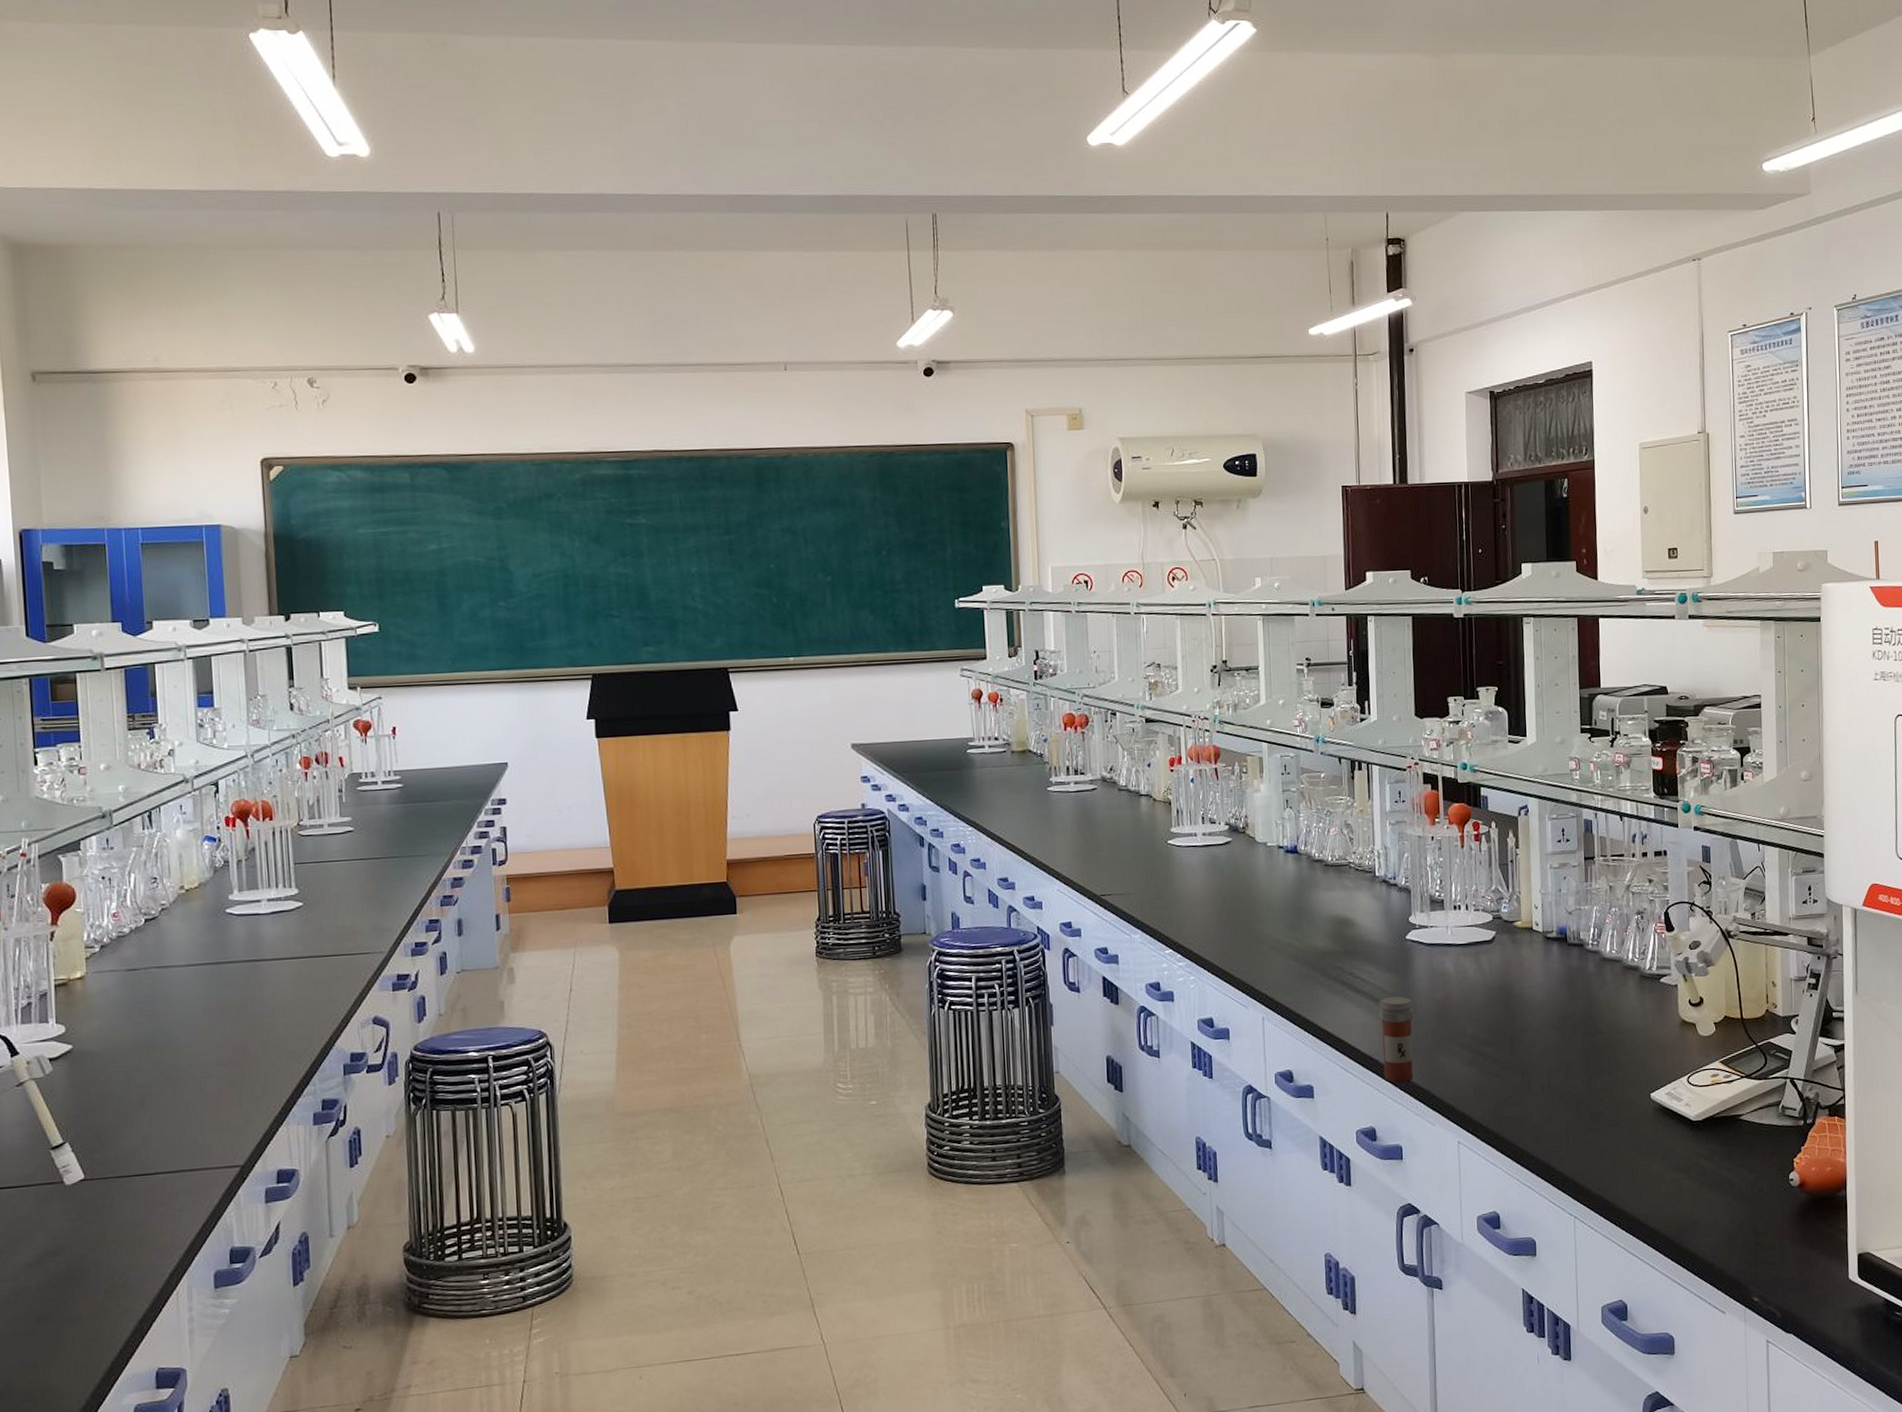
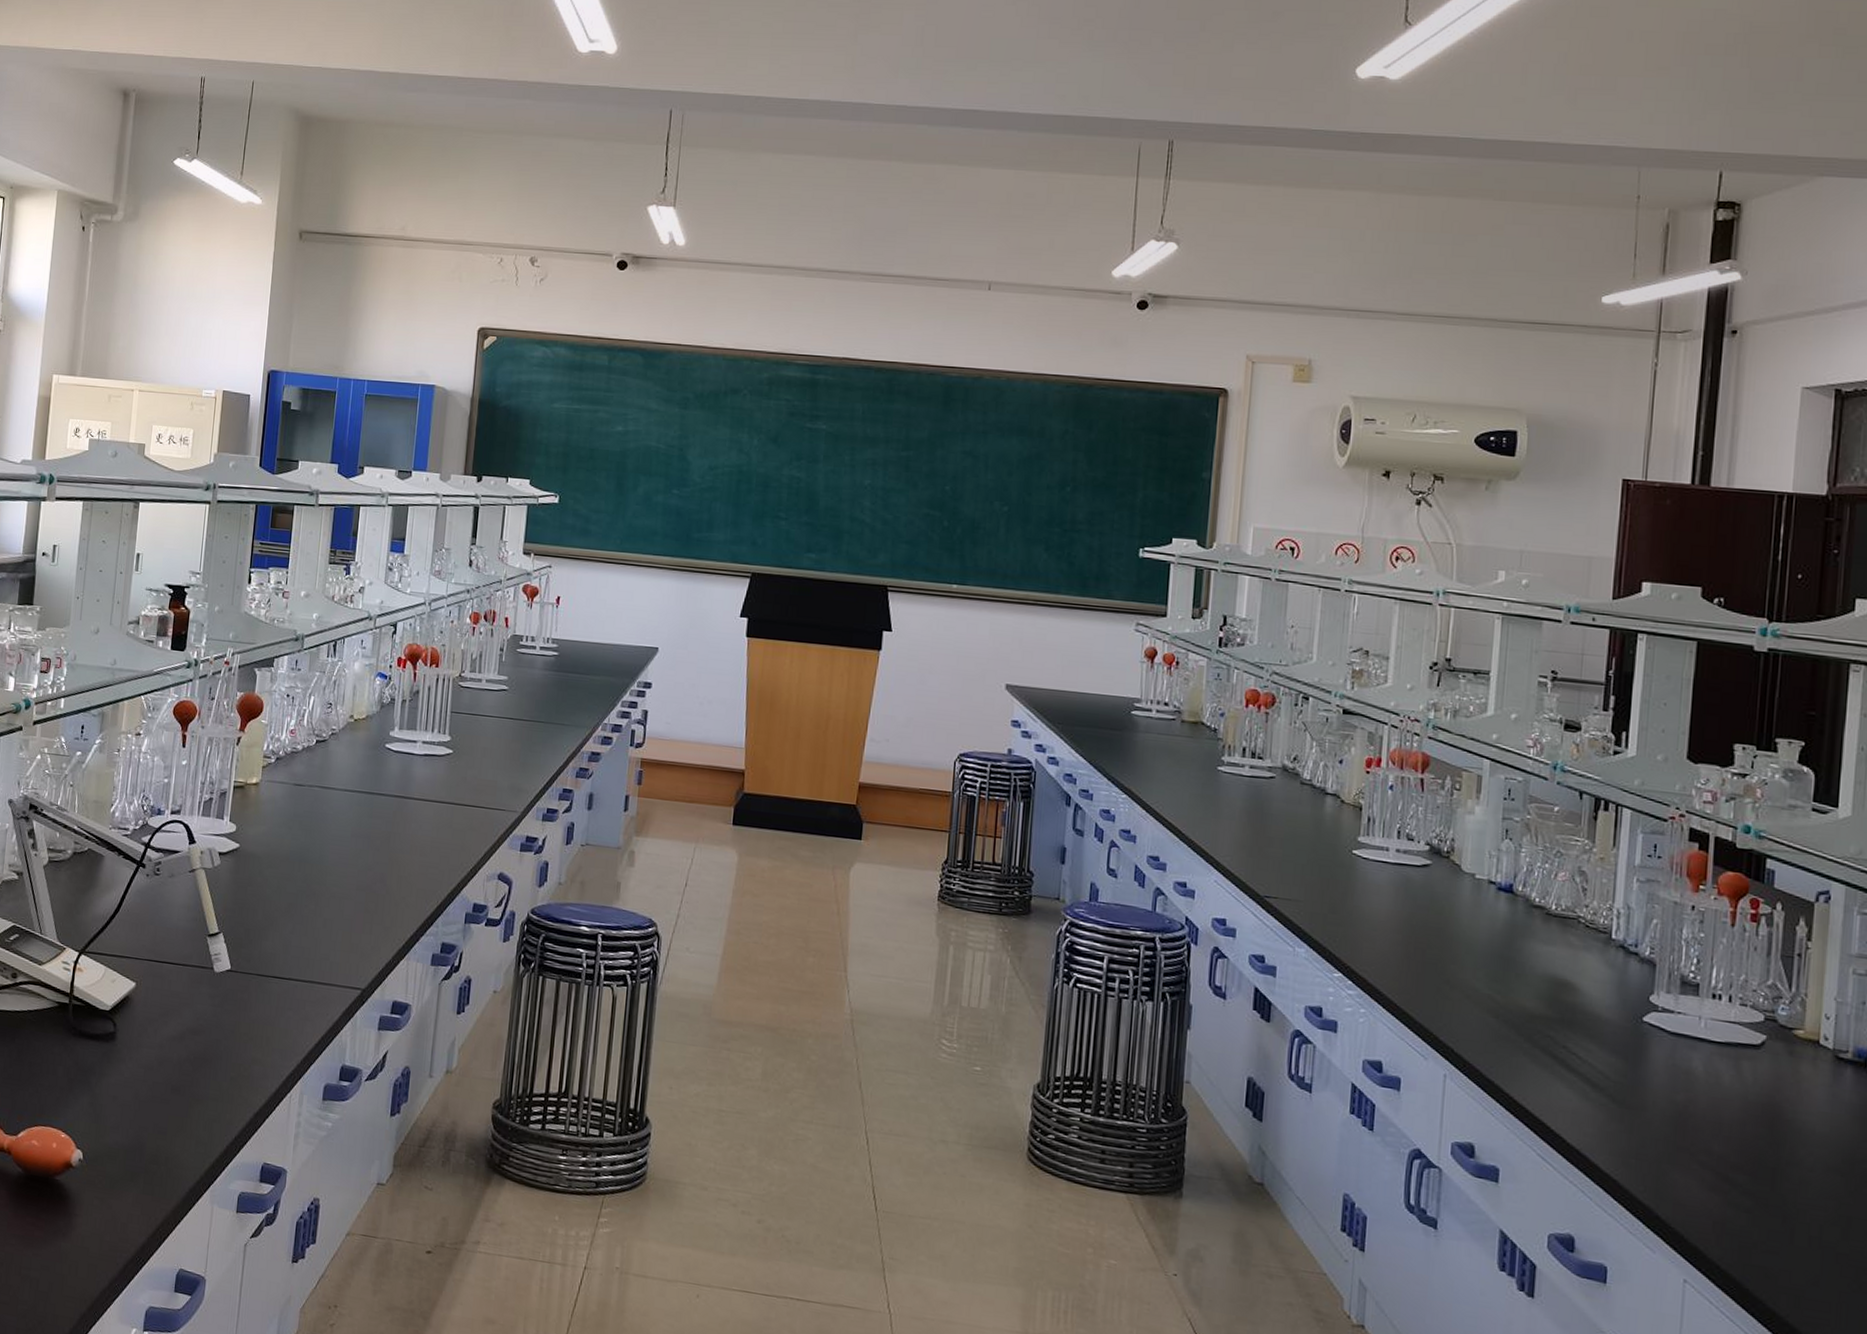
medicine: present [1379,996,1414,1083] -> none [1593,1084,1643,1192]

